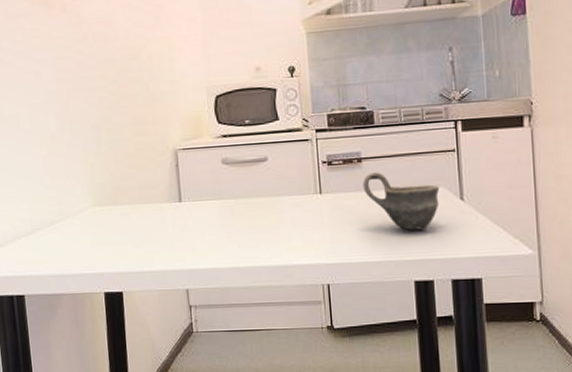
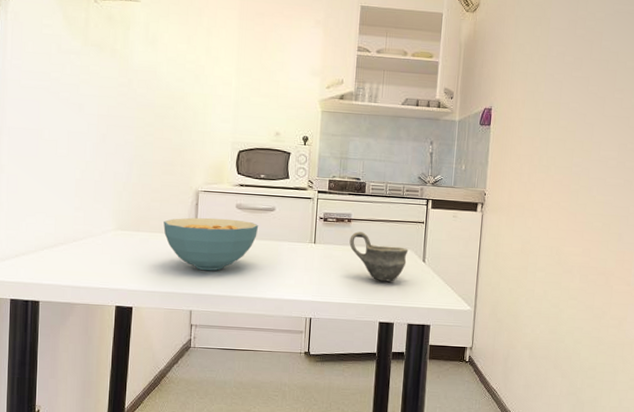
cereal bowl: none [143,177,252,242] -> present [163,217,259,271]

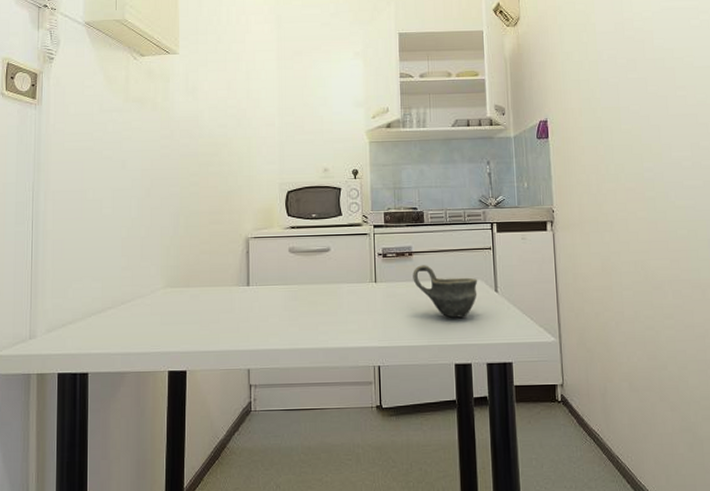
cereal bowl: present [163,217,259,271] -> none [214,264,315,324]

